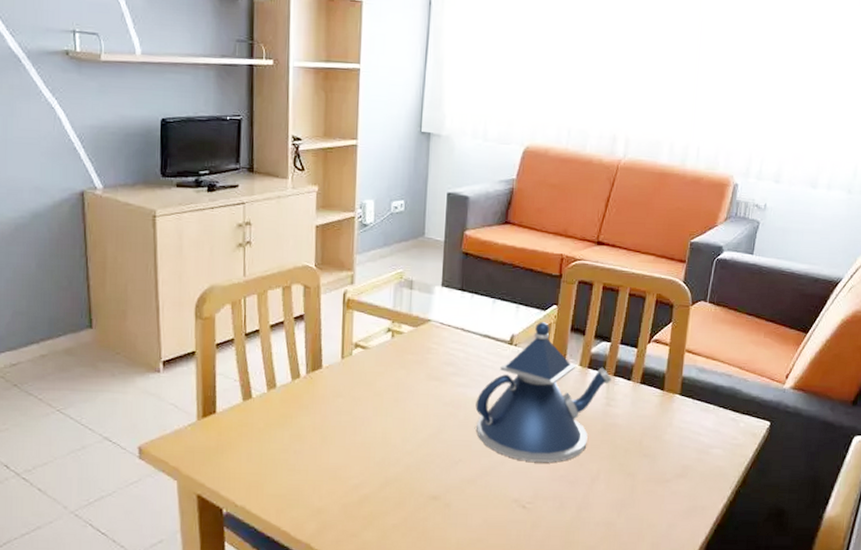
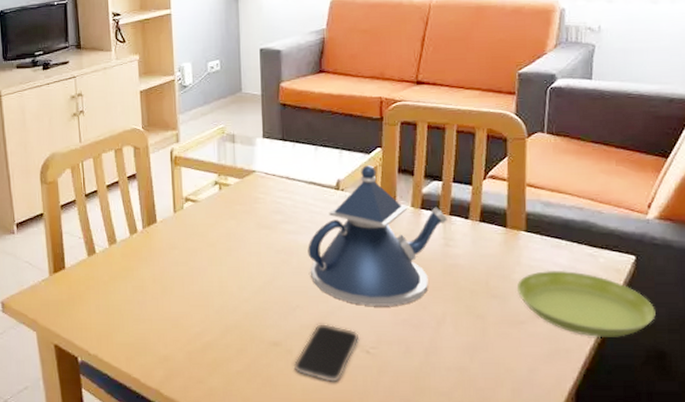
smartphone: none [450,478,517,537] -> present [293,324,360,383]
saucer: none [666,432,781,497] -> present [516,270,656,338]

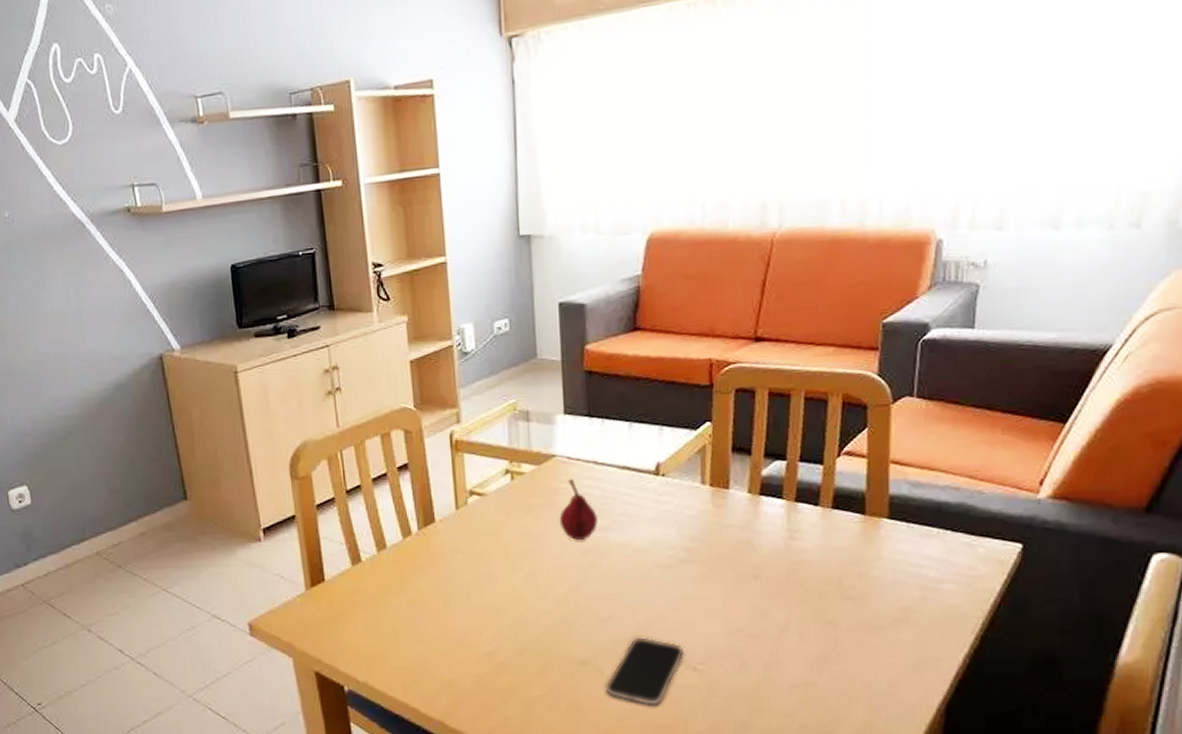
fruit: none [257,191,289,242] -> present [559,479,598,541]
teapot: present [307,165,448,306] -> none [621,444,794,614]
saucer: present [516,270,656,338] -> none [876,563,1045,644]

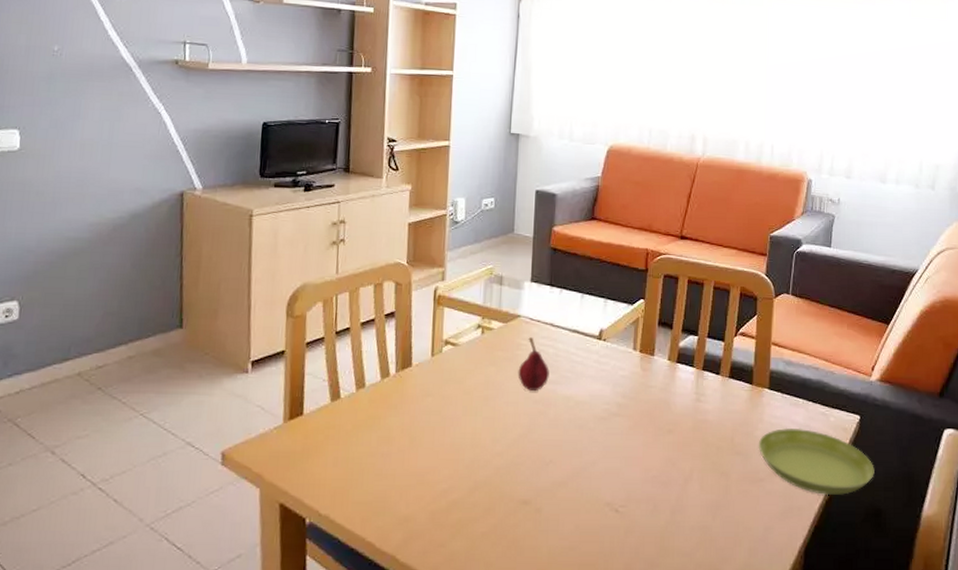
smartphone: present [605,637,685,707] -> none [541,480,610,545]
saucer: none [876,563,1045,644] -> present [758,427,874,496]

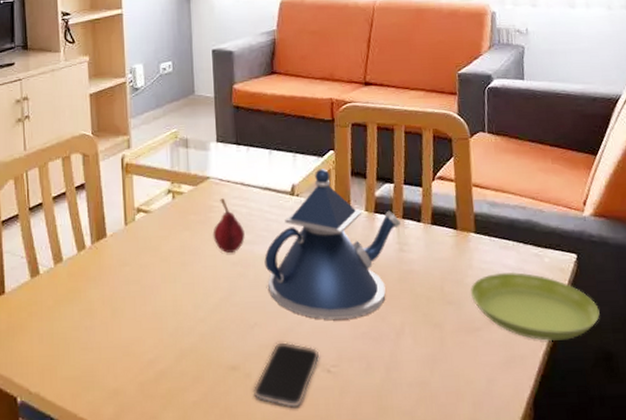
smartphone: none [541,480,610,545] -> present [252,342,320,409]
teapot: none [565,316,701,462] -> present [264,169,402,320]

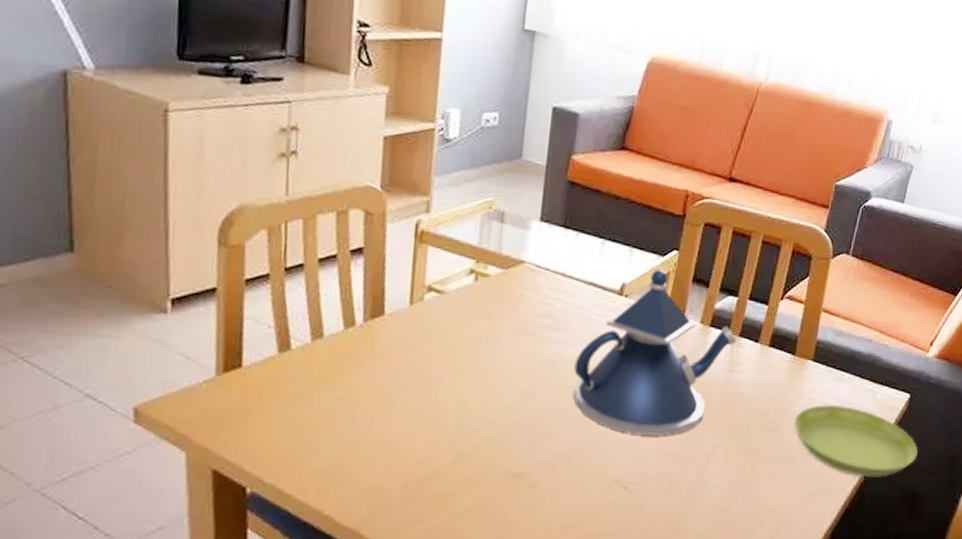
fruit: present [212,198,245,254] -> none [517,288,557,352]
smartphone: present [252,342,320,409] -> none [536,453,619,523]

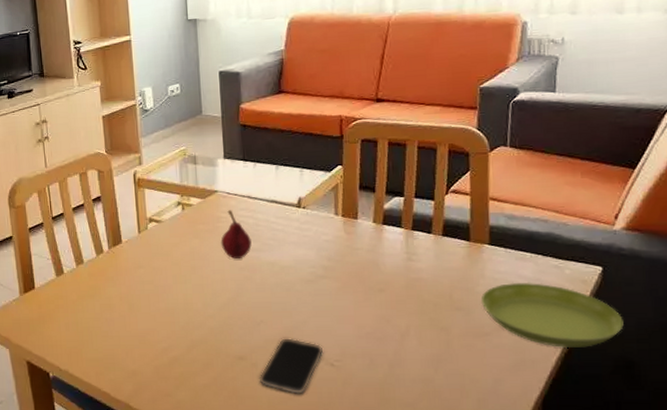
fruit: none [517,288,557,352] -> present [220,210,252,260]
smartphone: none [536,453,619,523] -> present [259,338,324,395]
teapot: present [574,269,737,436] -> none [270,183,411,320]

